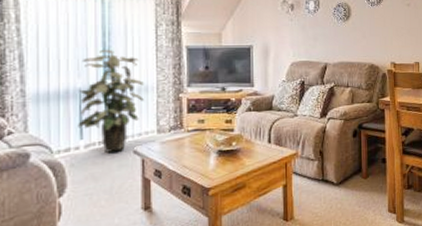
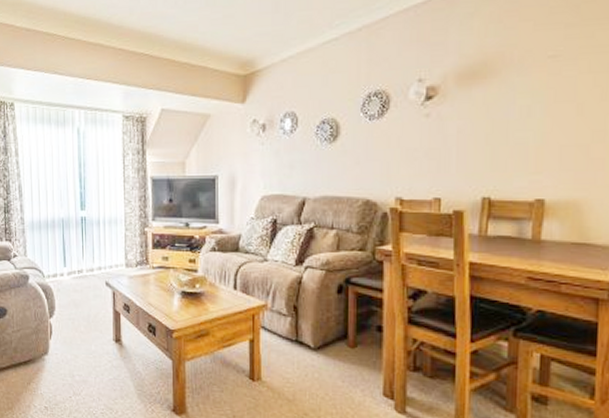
indoor plant: present [78,49,144,153] -> none [62,180,114,282]

